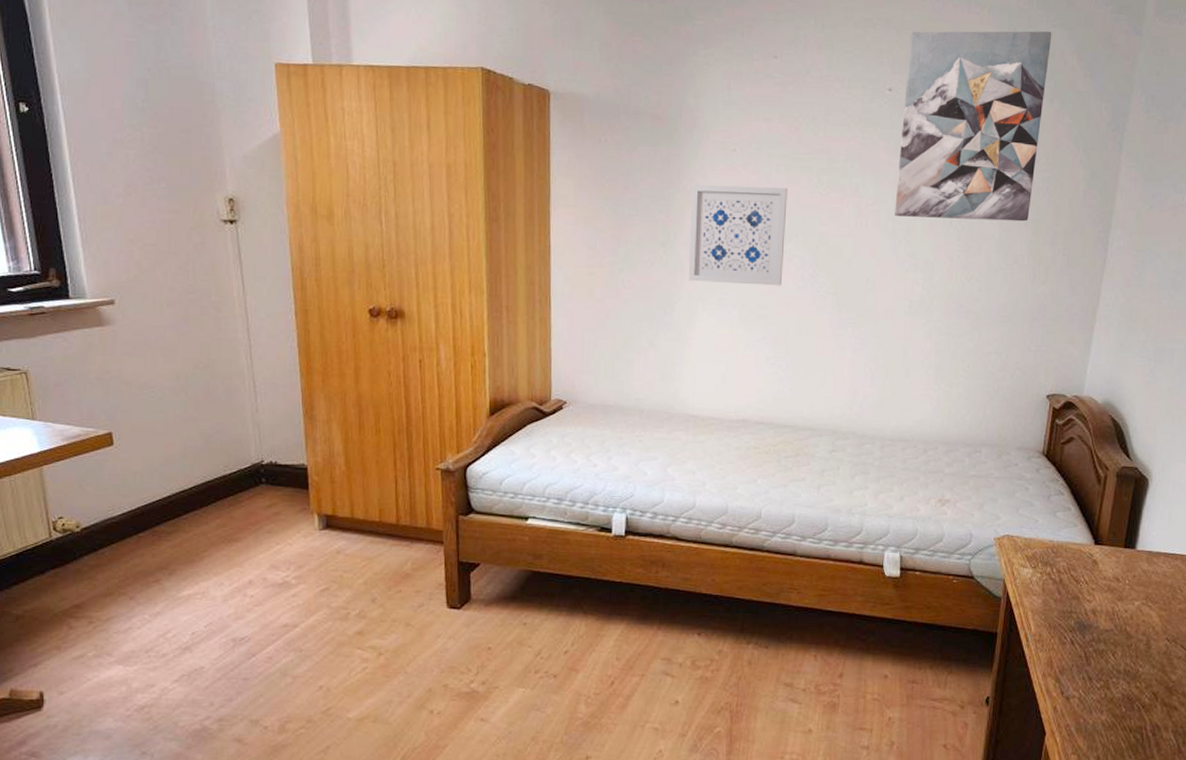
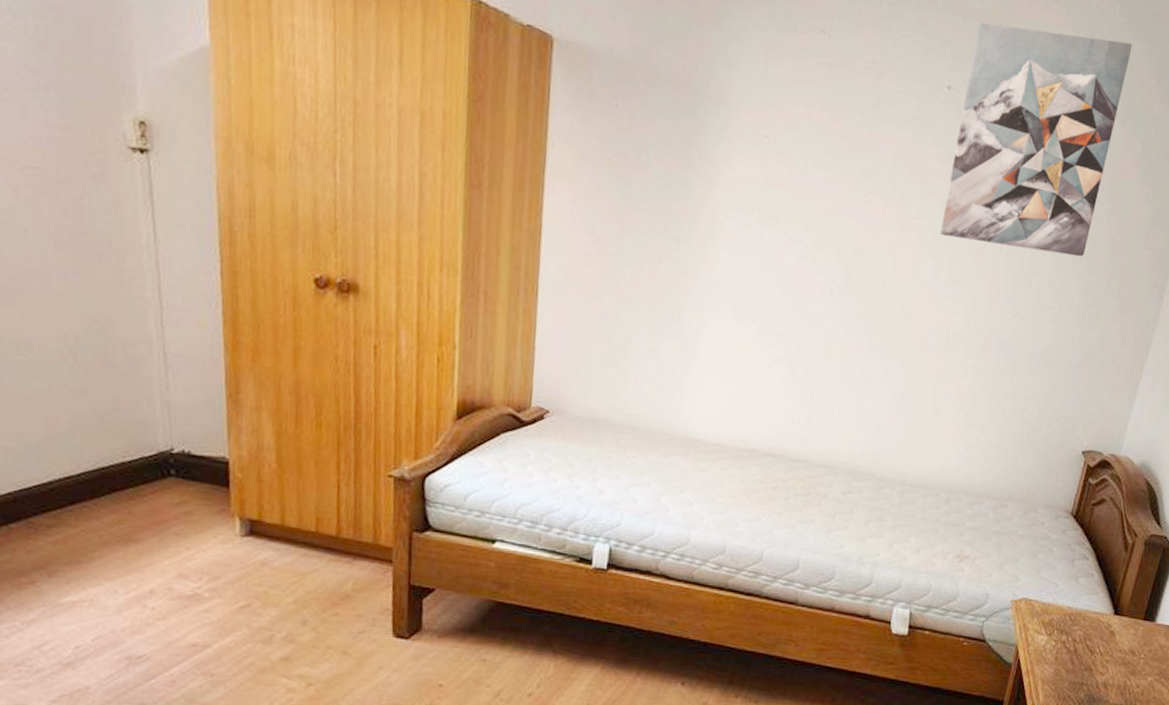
wall art: present [688,184,788,286] -> none [701,172,824,301]

